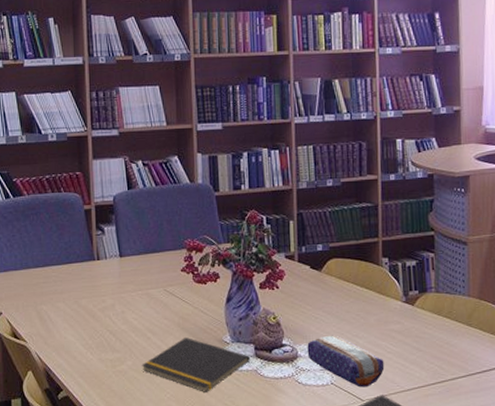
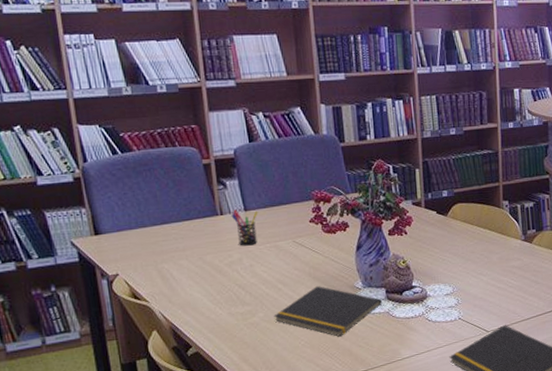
pen holder: none [107,255,133,292] -> present [231,209,258,246]
pencil case: present [307,335,385,388] -> none [435,274,507,320]

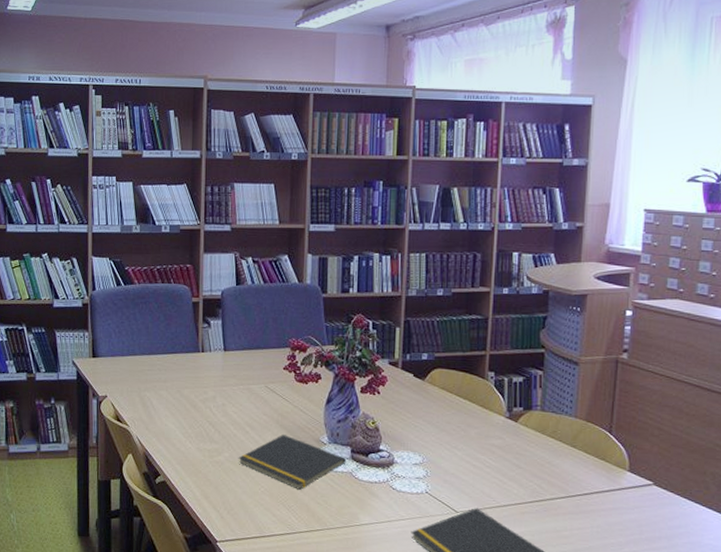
pen holder: present [231,209,258,246] -> none [211,348,236,385]

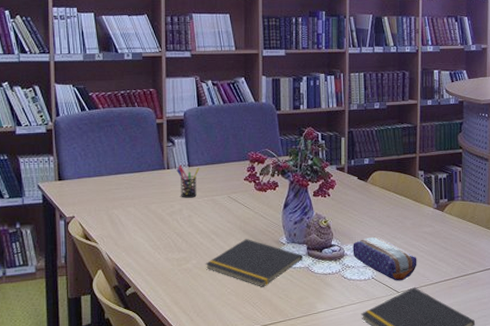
pen holder: none [211,348,236,385] -> present [176,165,200,198]
pencil case: none [404,444,482,499] -> present [353,236,417,281]

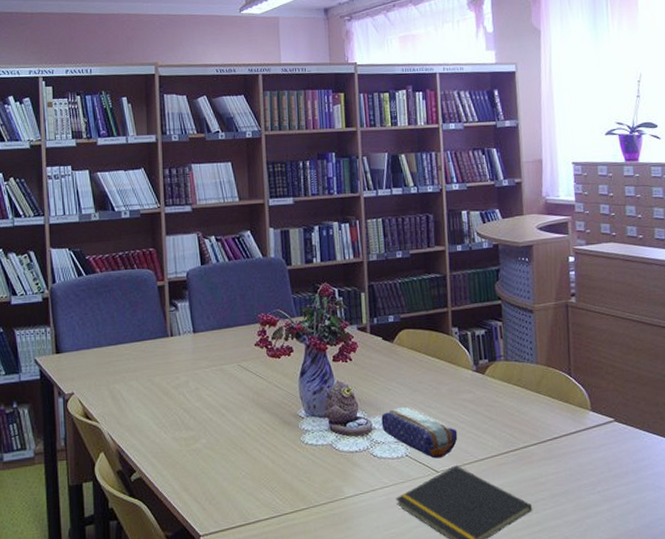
pen holder: present [176,165,200,198] -> none [180,331,206,369]
notepad: present [205,239,304,287] -> none [216,413,326,469]

